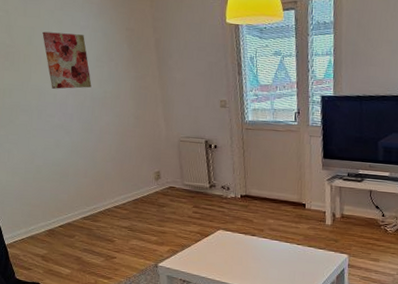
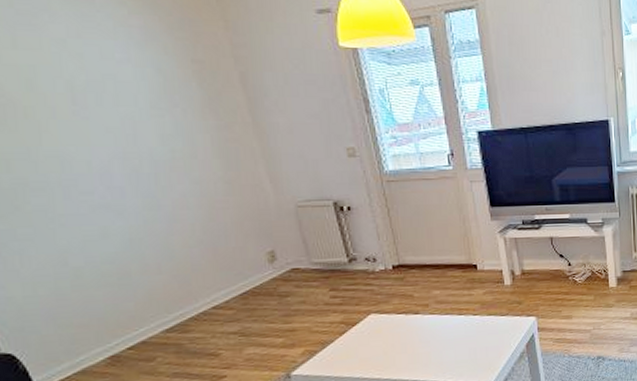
wall art: present [42,31,92,89] -> none [51,70,149,153]

